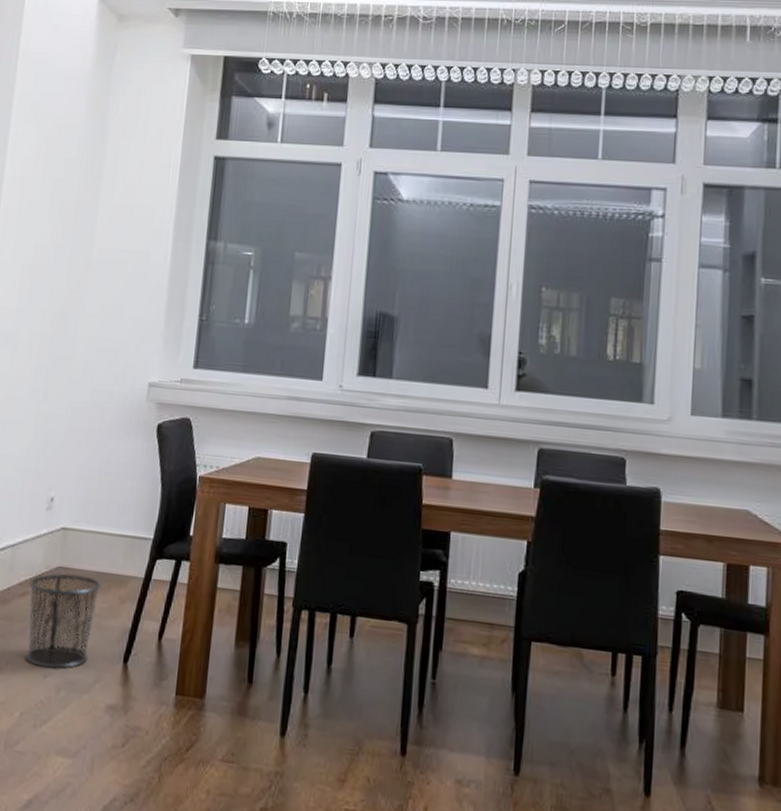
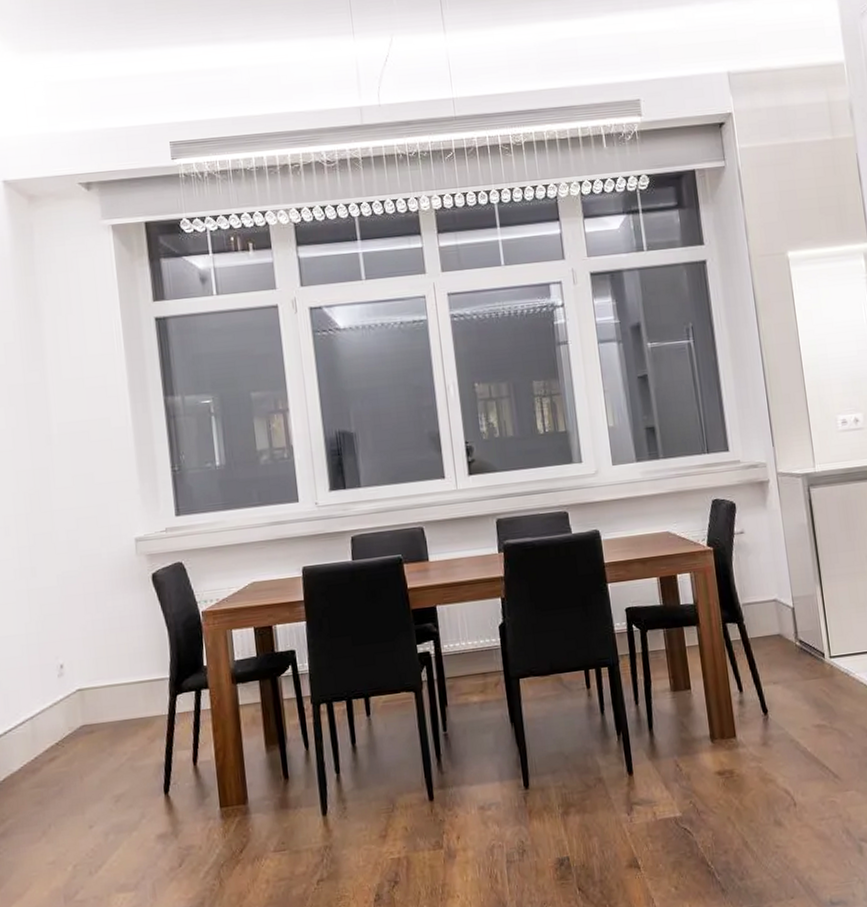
waste bin: present [26,573,101,669] -> none [56,727,130,820]

